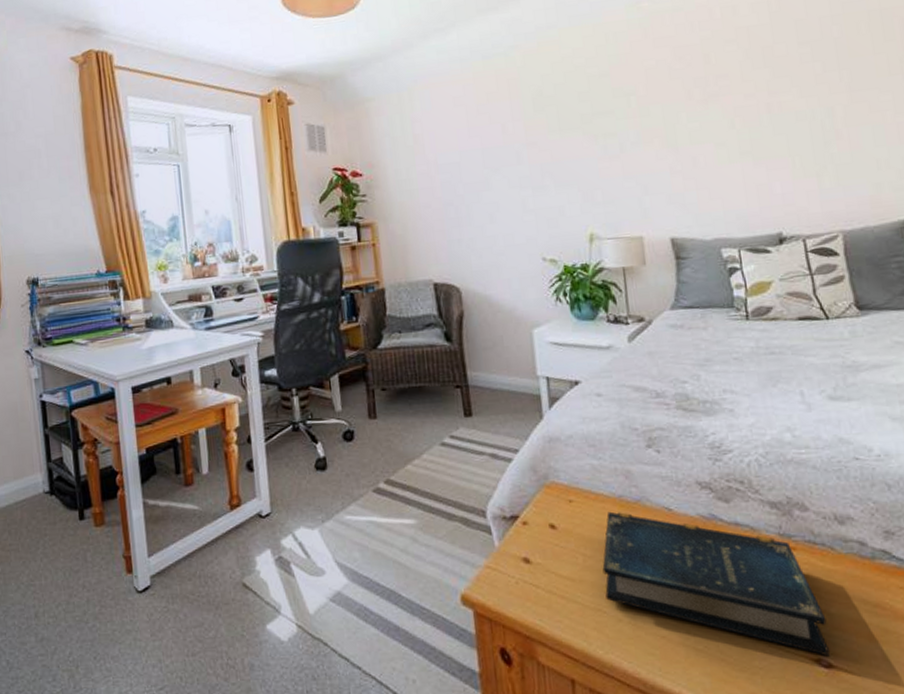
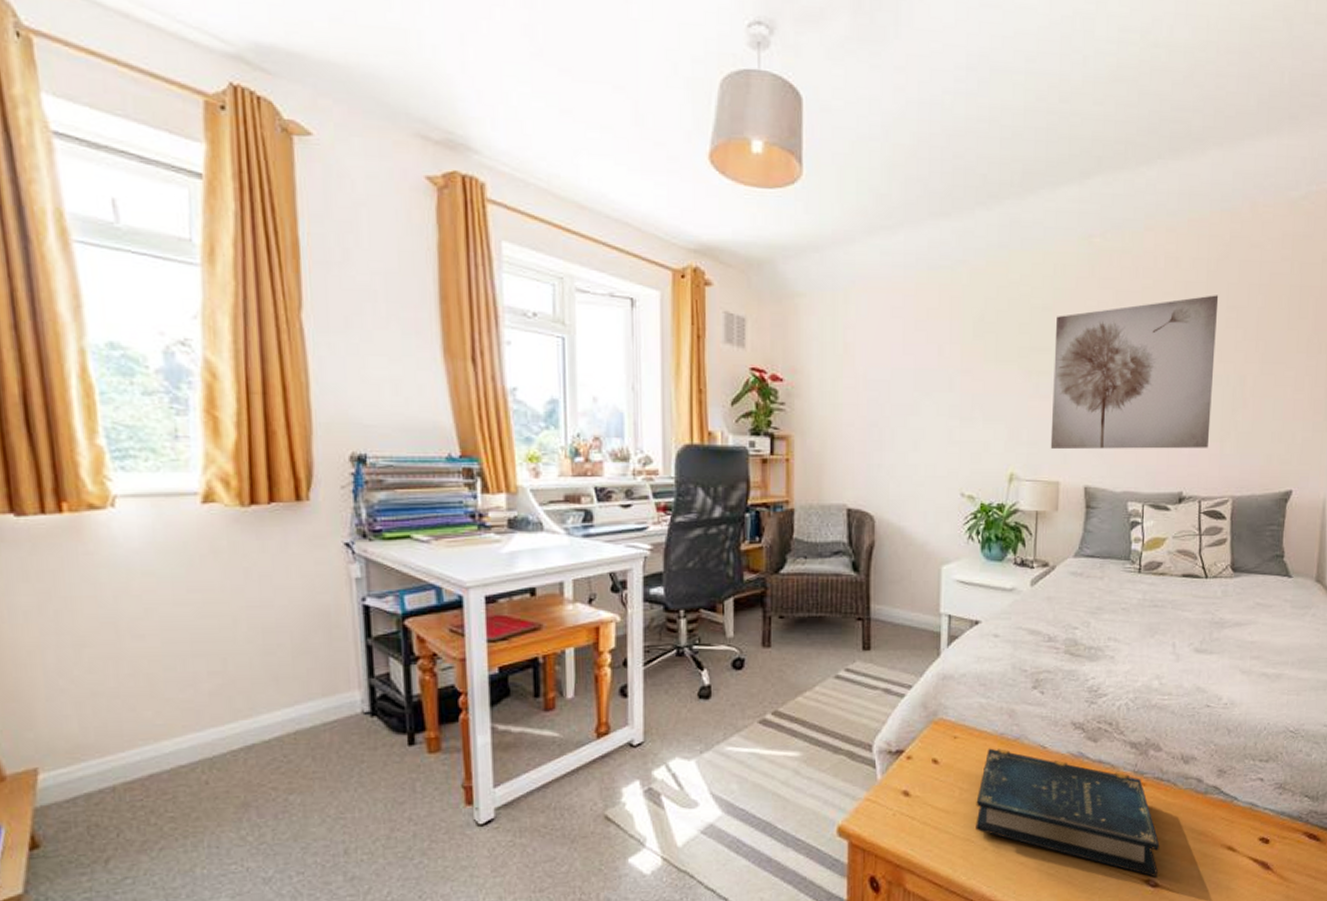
wall art: none [615,33,803,206] -> present [1050,295,1219,450]

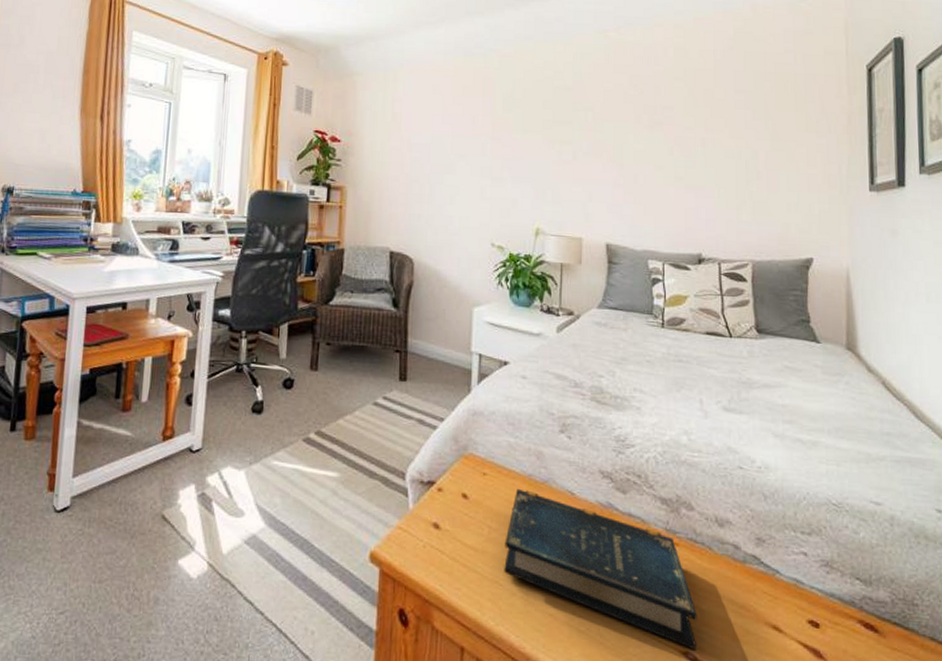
wall art: present [1050,295,1219,450] -> none [573,80,727,214]

